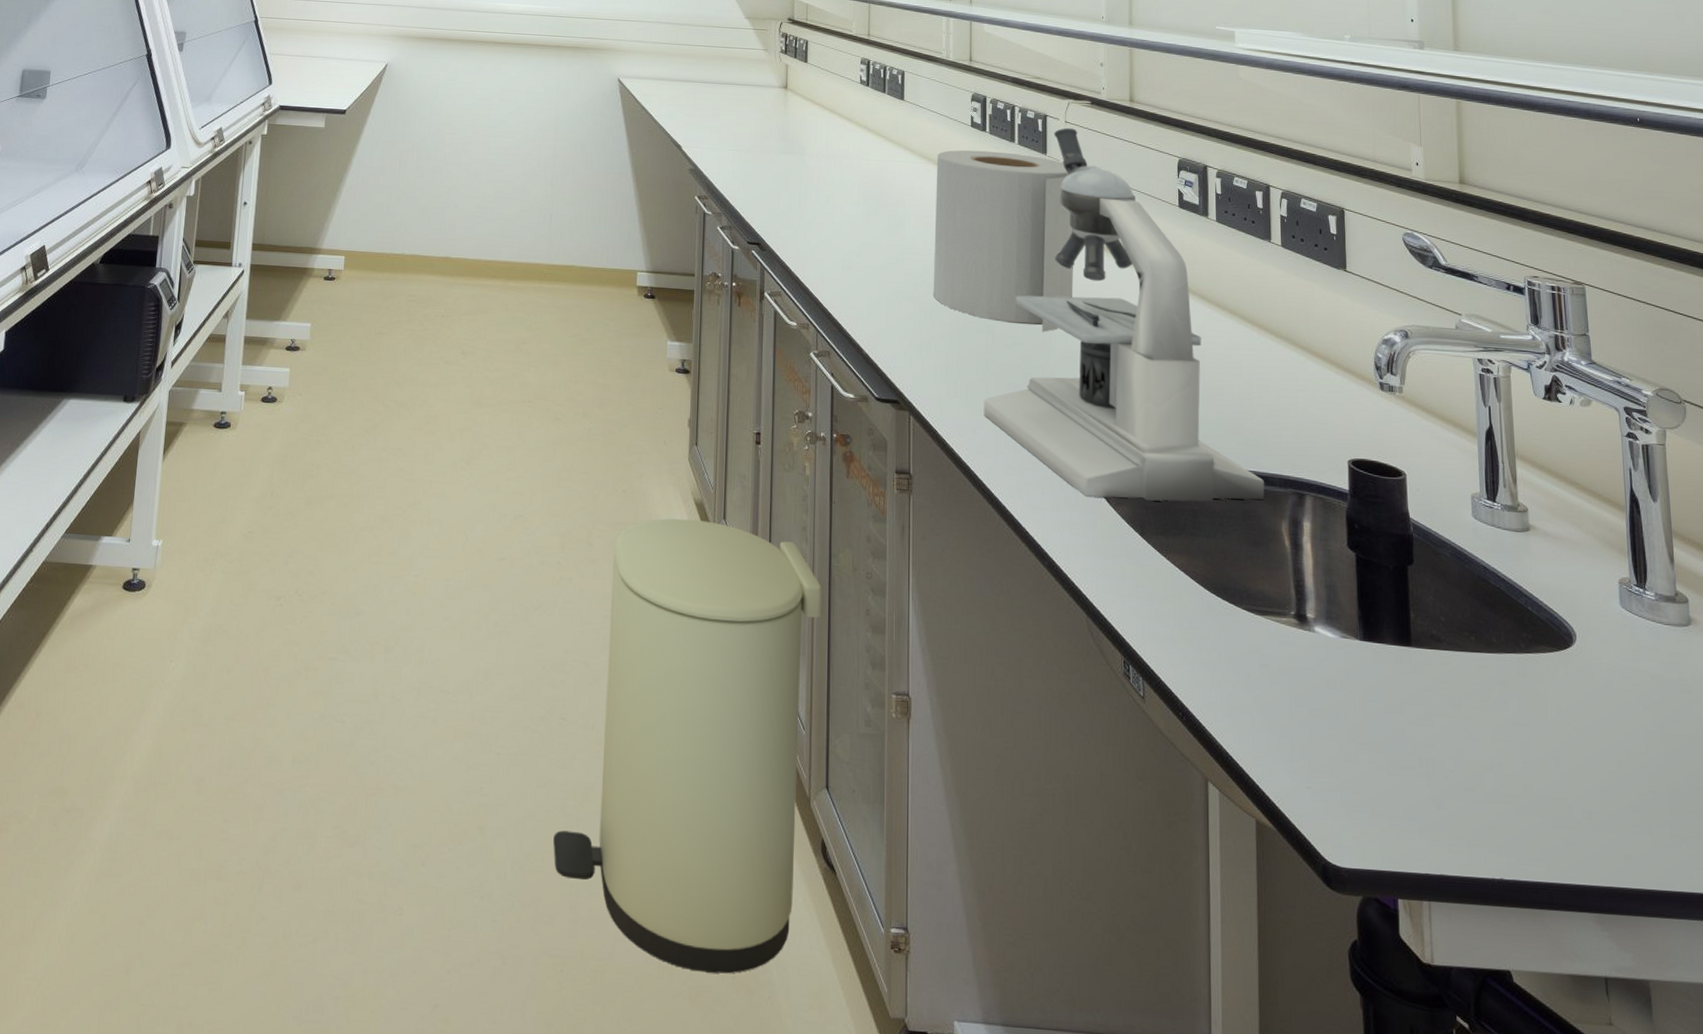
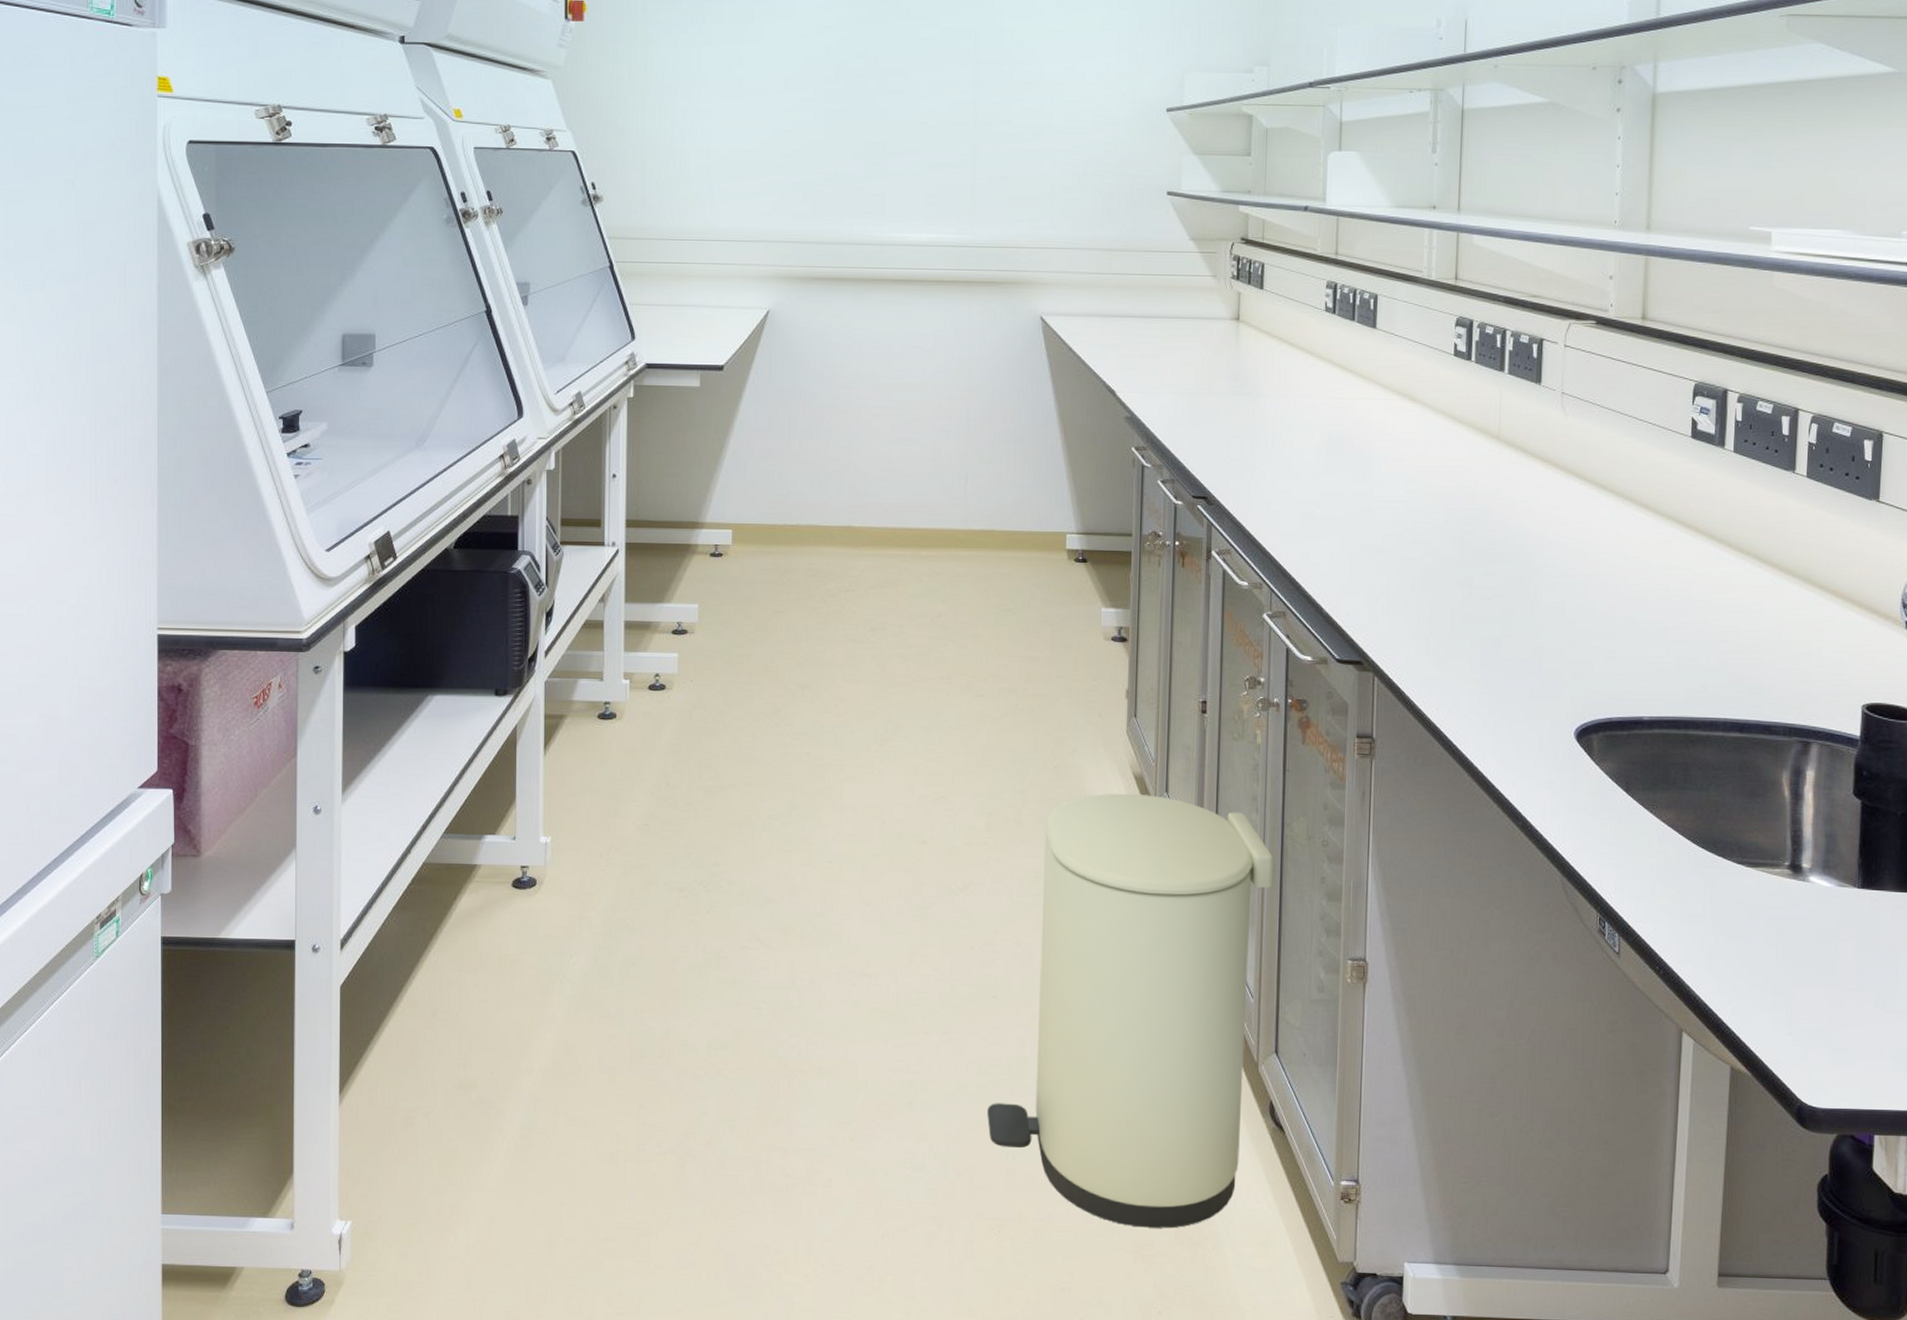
paper towel roll: present [933,150,1073,332] -> none [1404,382,1566,582]
microscope: present [983,127,1265,502] -> none [1457,352,1766,756]

